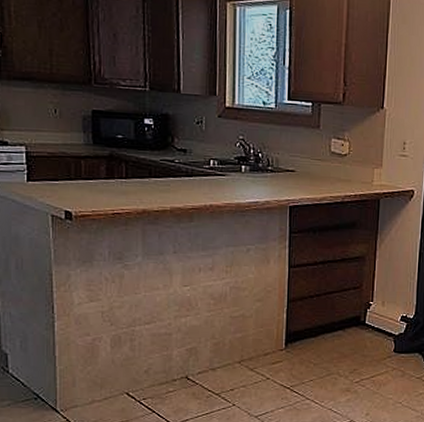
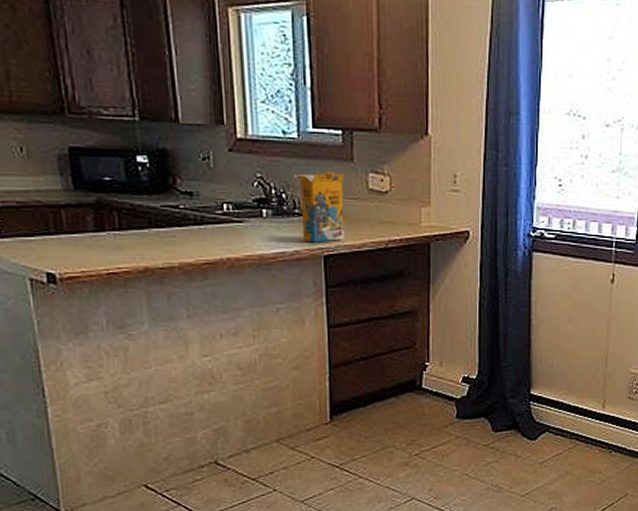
cereal box: none [270,135,313,195] -> present [295,171,346,243]

